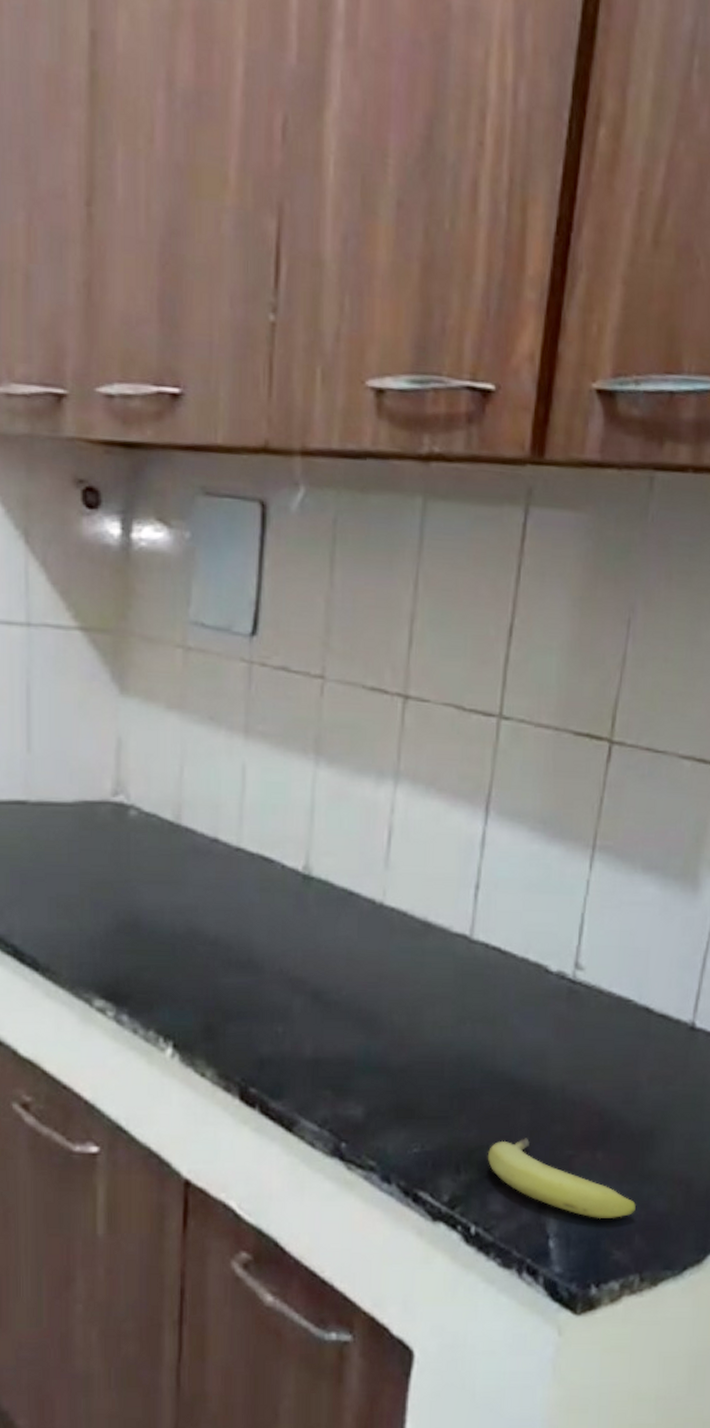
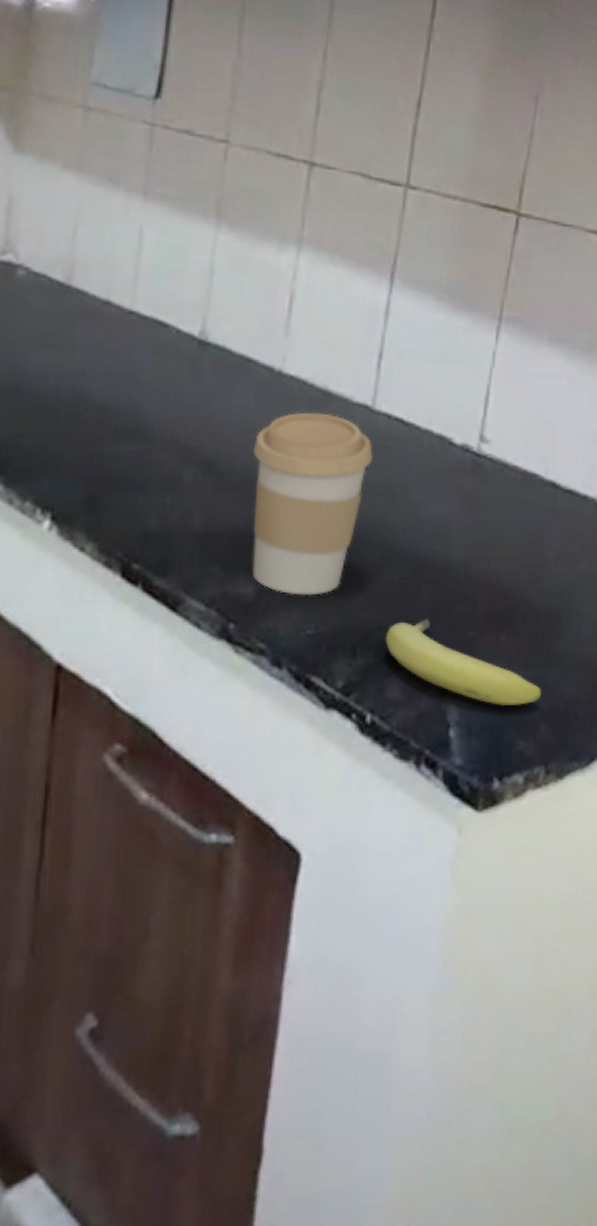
coffee cup: none [358,942,473,1117] -> present [252,412,374,596]

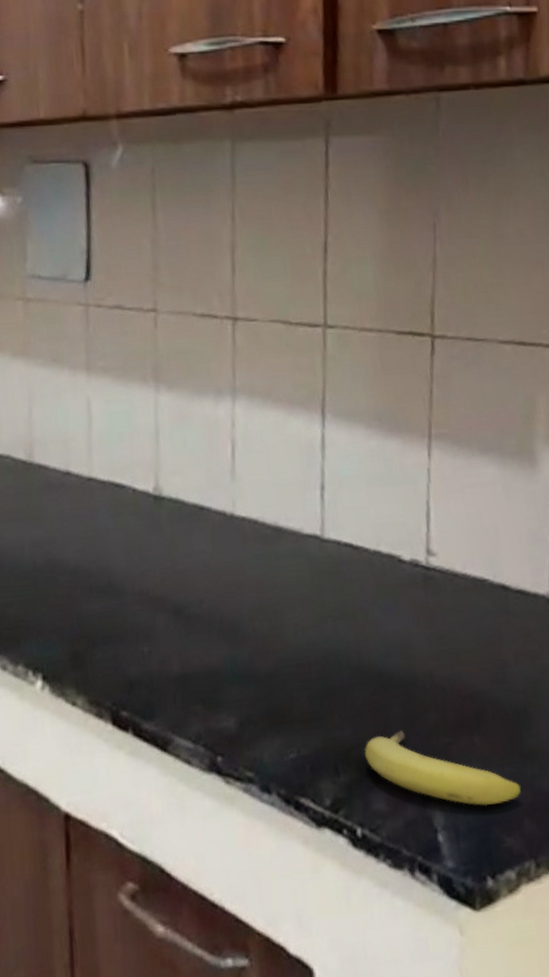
coffee cup: present [252,412,374,596] -> none [217,547,330,723]

